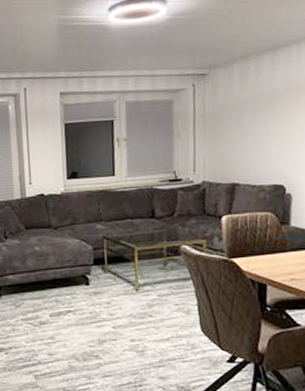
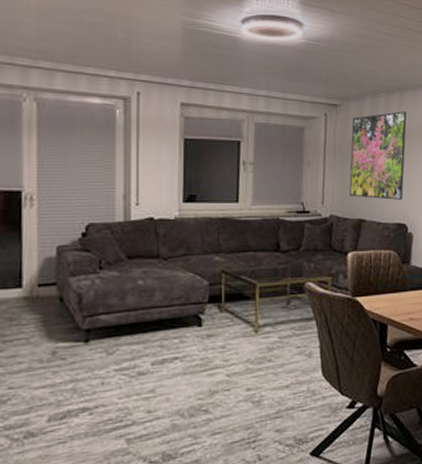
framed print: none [220,70,281,162] -> present [349,111,407,200]

